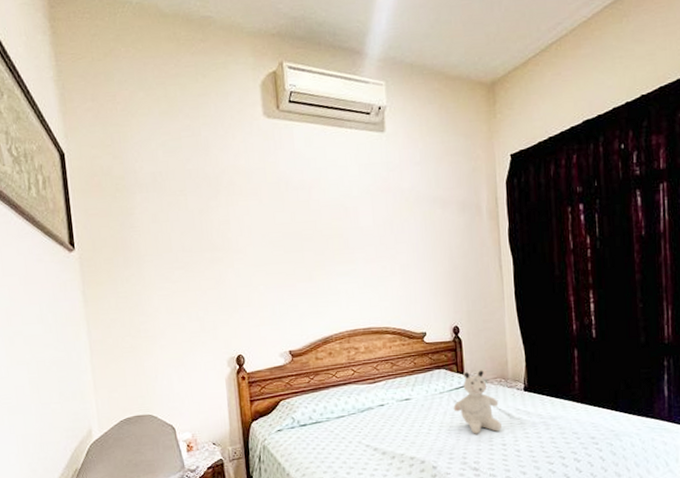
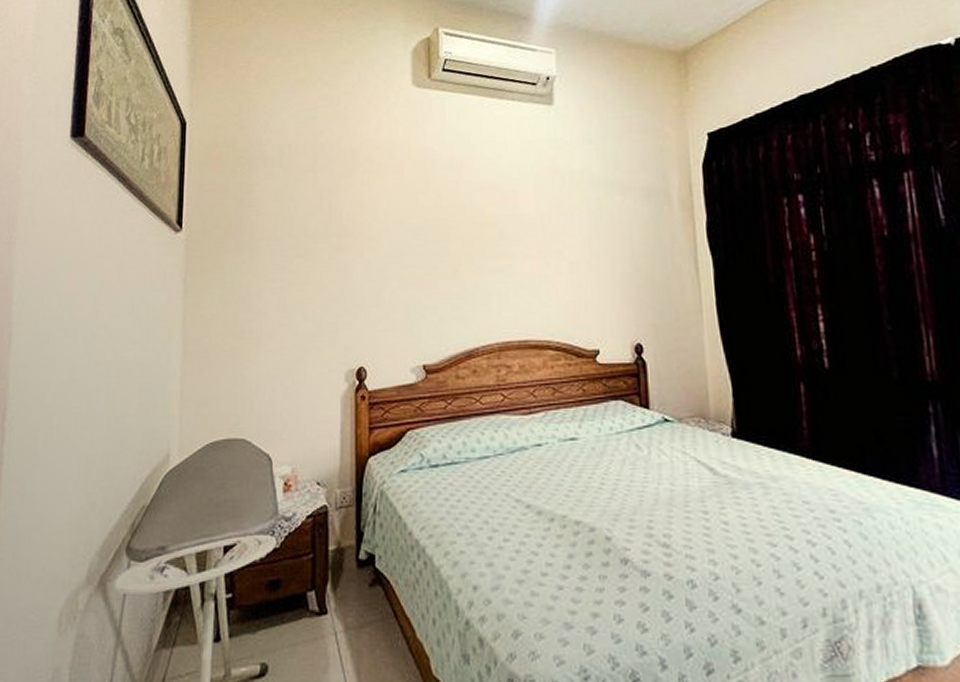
stuffed animal: present [453,370,502,434] -> none [634,404,702,494]

